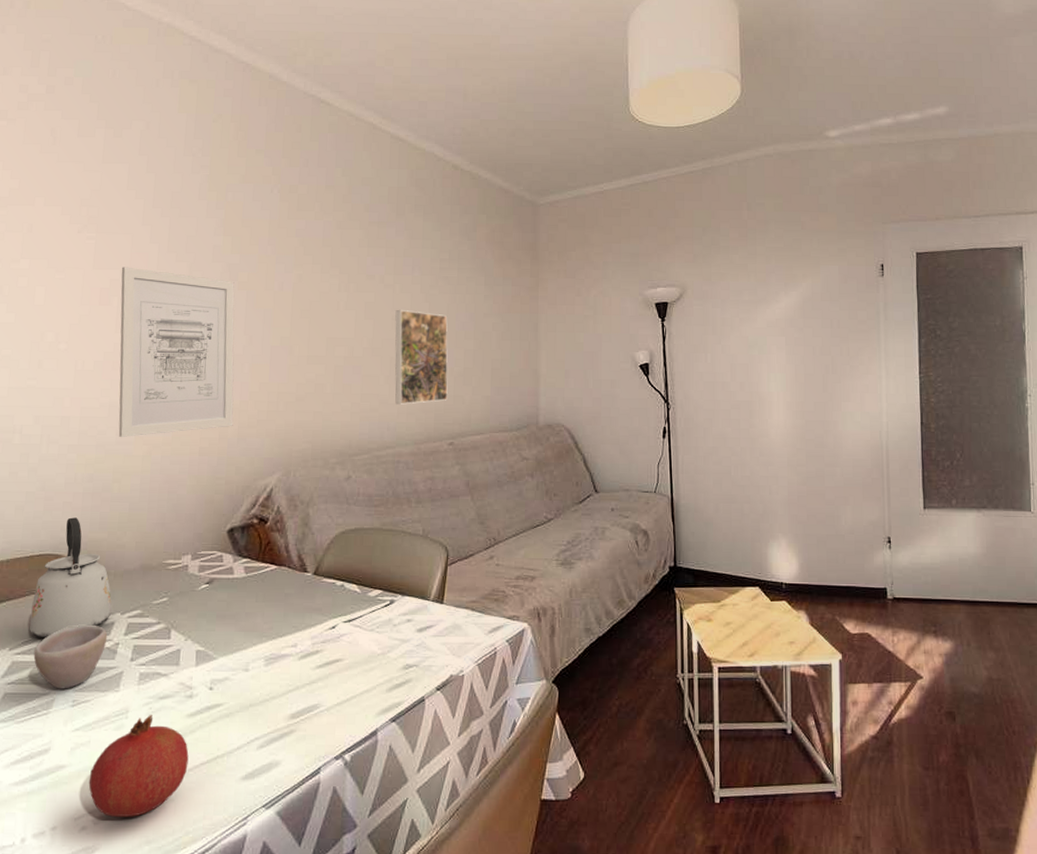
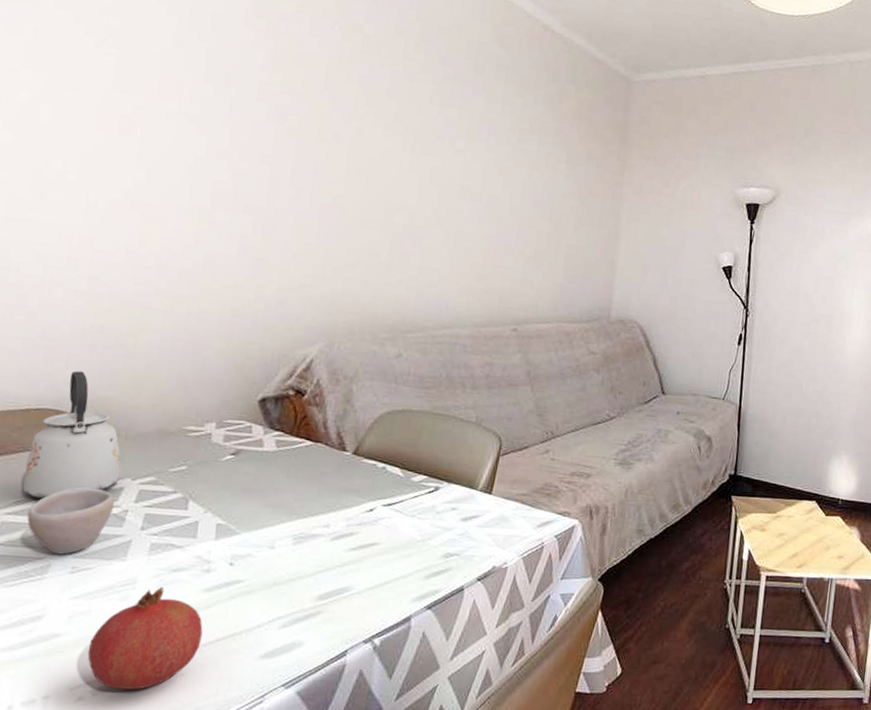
wall art: present [118,267,235,437] -> none [136,93,283,289]
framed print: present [395,309,448,405] -> none [457,179,523,284]

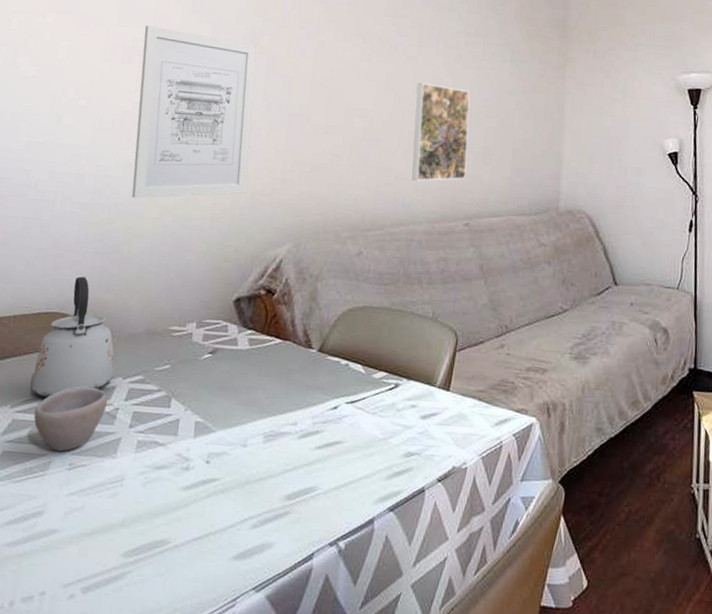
fruit: present [87,587,203,690] -> none [79,484,182,589]
wall art: none [136,93,283,289] -> present [132,25,257,198]
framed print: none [457,179,523,284] -> present [412,82,471,181]

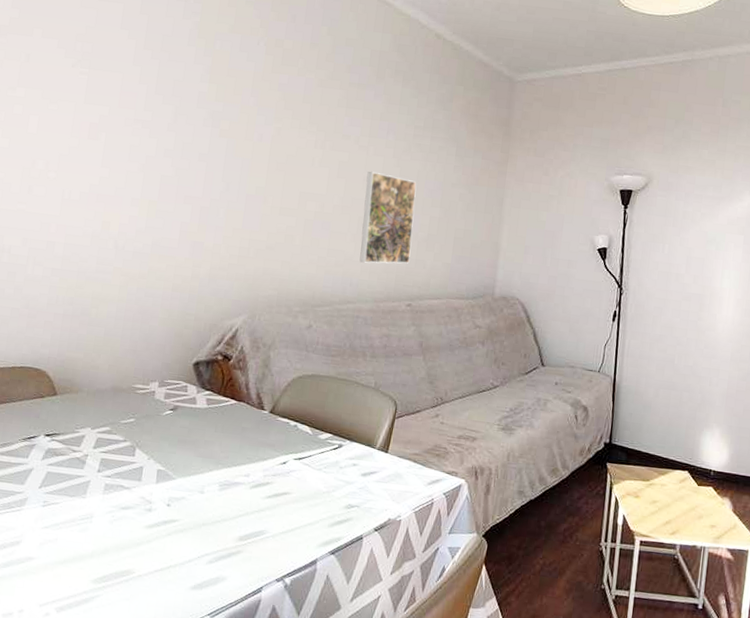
kettle: present [32,276,115,398] -> none [8,335,84,443]
cup: present [33,386,108,452] -> none [10,434,78,491]
wall art: present [132,25,257,198] -> none [99,104,217,267]

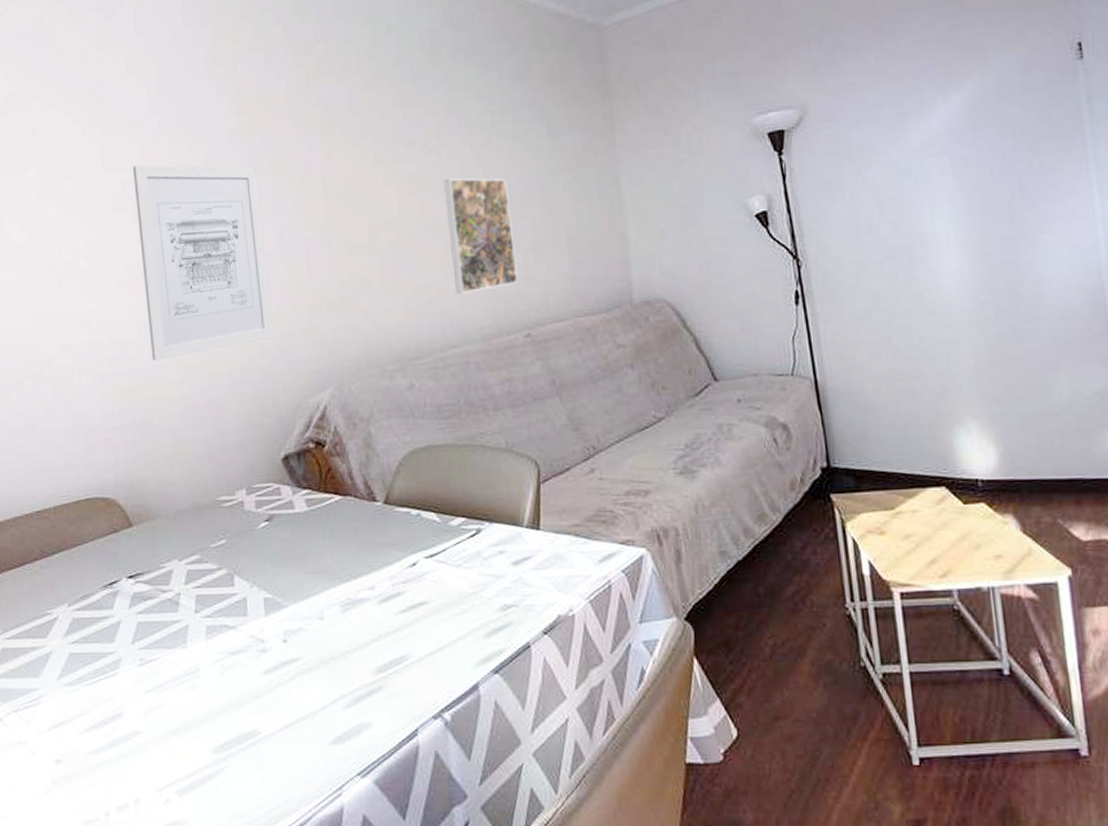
wall art: none [99,104,217,267] -> present [132,165,274,360]

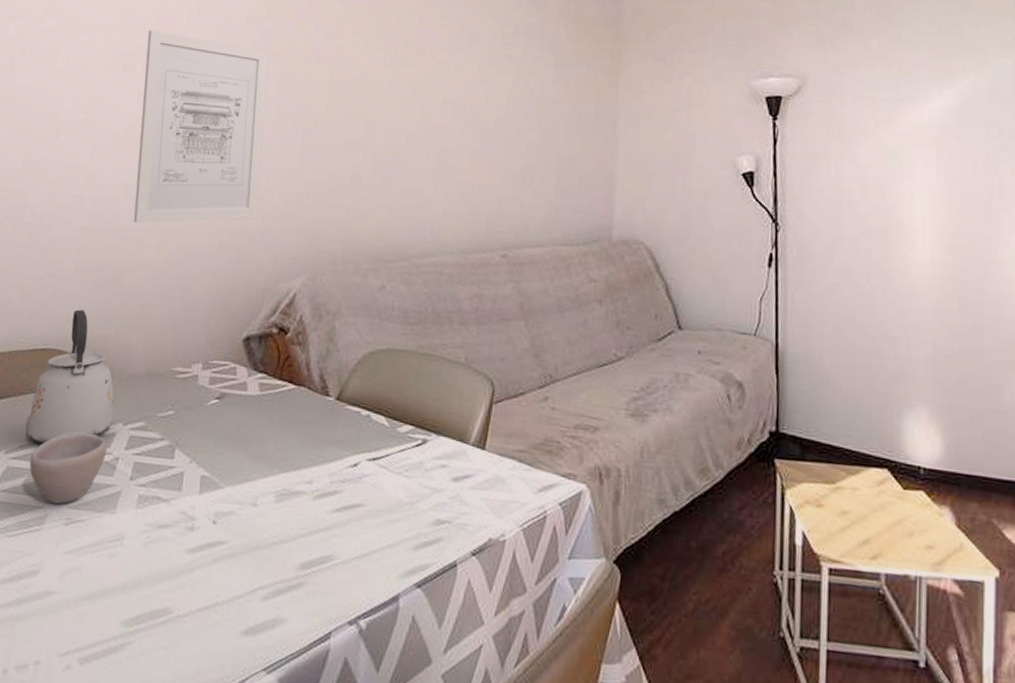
kettle: none [85,455,169,592] -> present [27,309,115,444]
cup: none [93,574,168,647] -> present [29,432,108,505]
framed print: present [444,178,518,294] -> none [441,91,508,205]

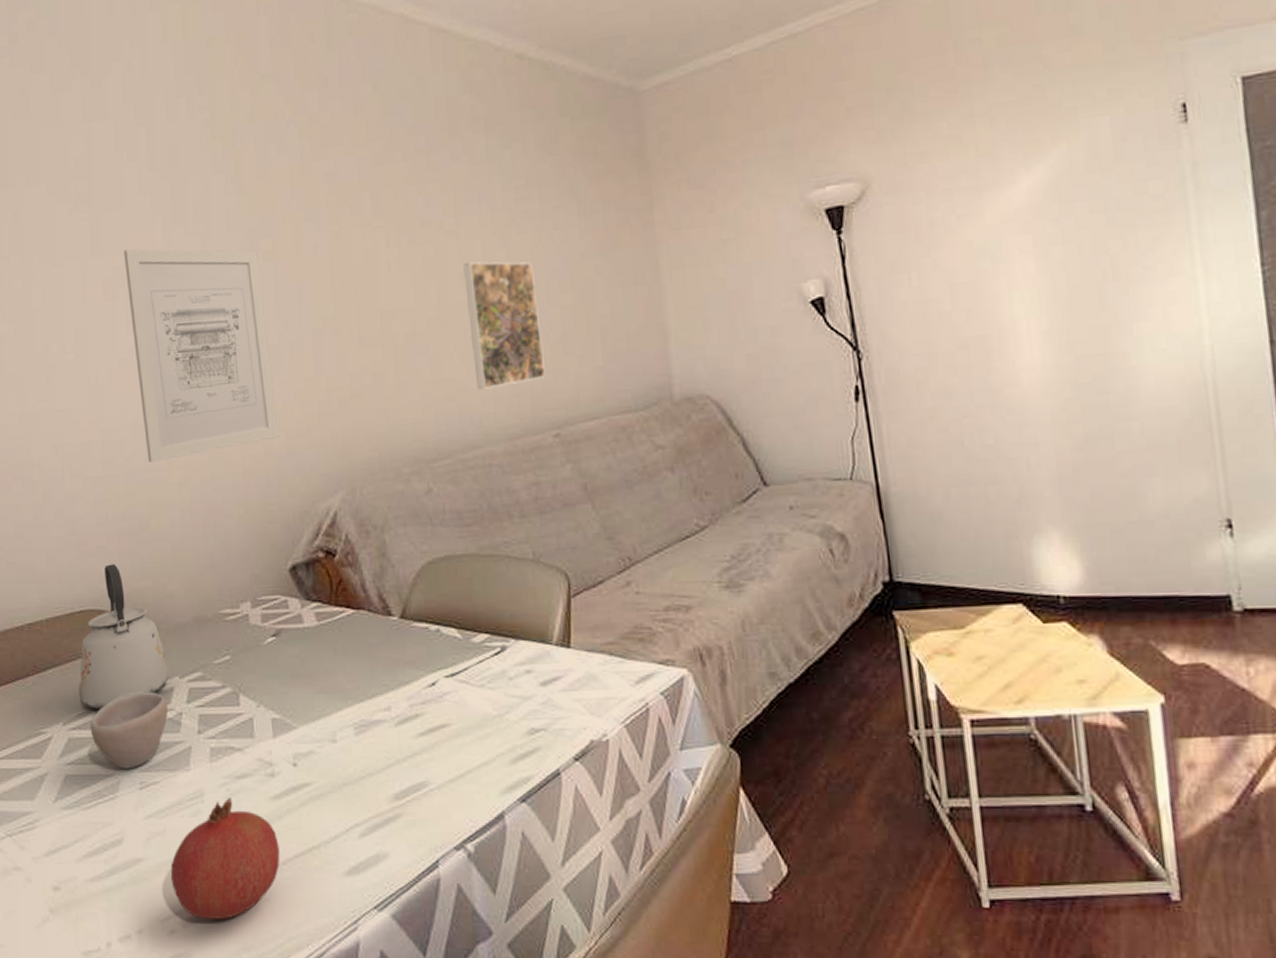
fruit: none [76,545,186,662] -> present [170,798,280,919]
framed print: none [441,91,508,205] -> present [463,261,545,390]

